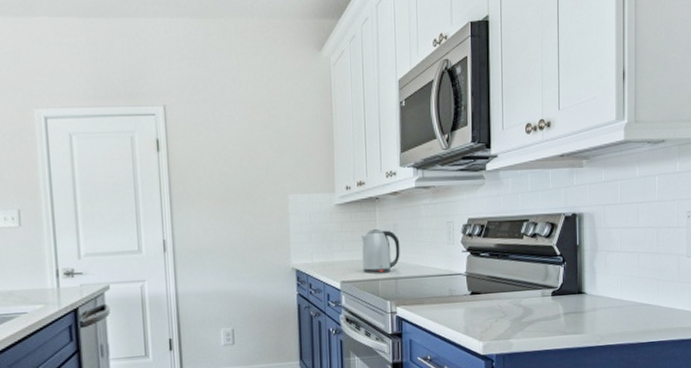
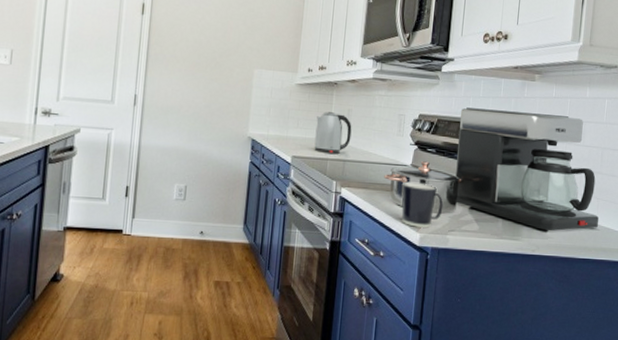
cooking pot: none [439,267,521,319] -> present [384,161,463,214]
mug: none [458,289,503,336] -> present [401,181,444,228]
coffee maker: none [510,199,660,320] -> present [455,107,599,231]

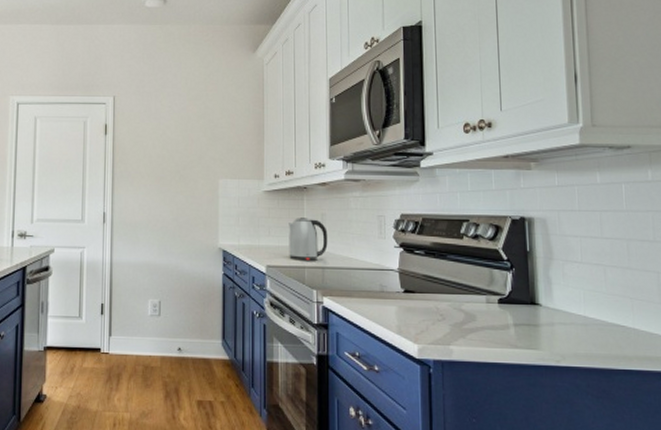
cooking pot: present [384,161,463,214] -> none [369,264,461,322]
mug: present [401,181,444,228] -> none [390,287,442,338]
coffee maker: present [455,107,599,231] -> none [447,203,638,338]

